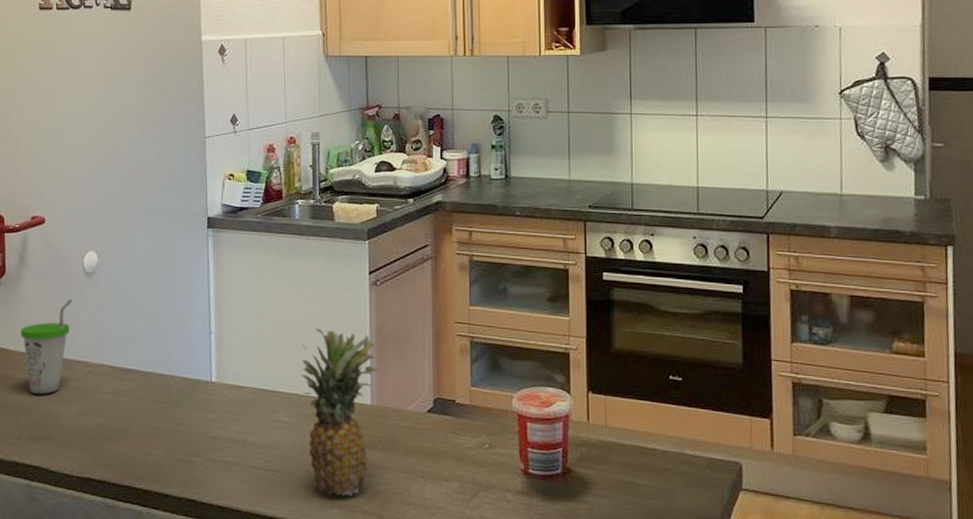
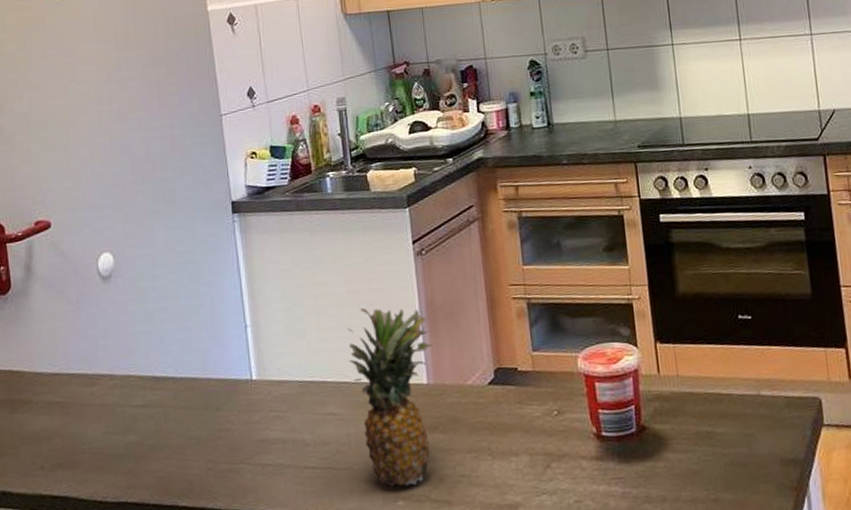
cup: present [21,298,72,394] -> none [34,307,89,417]

